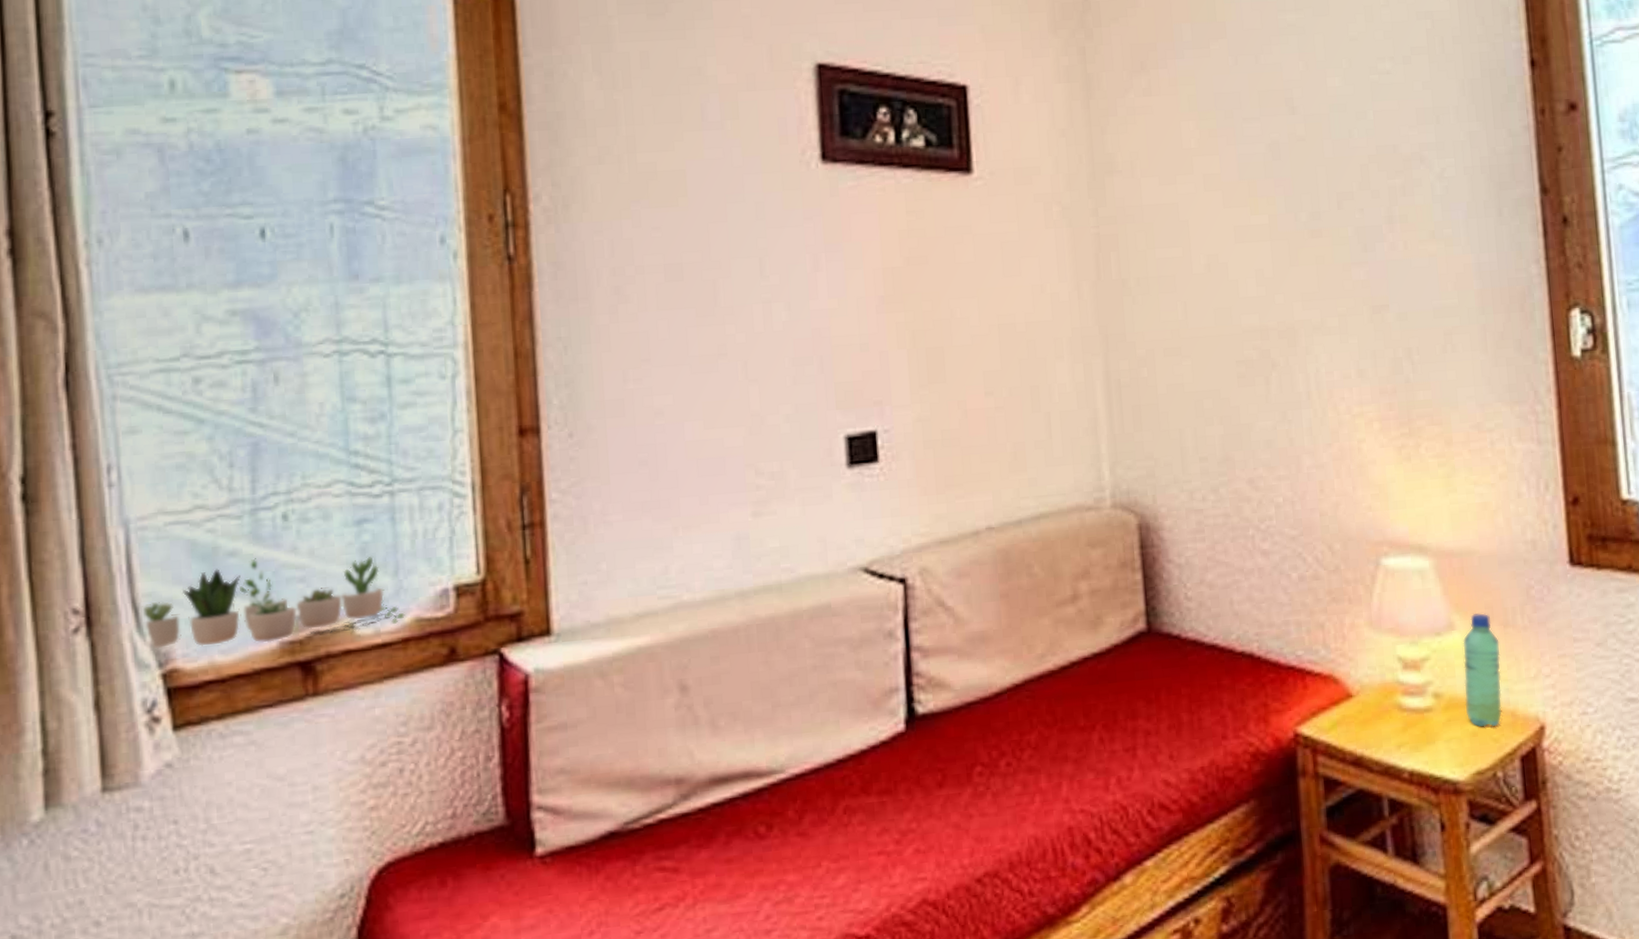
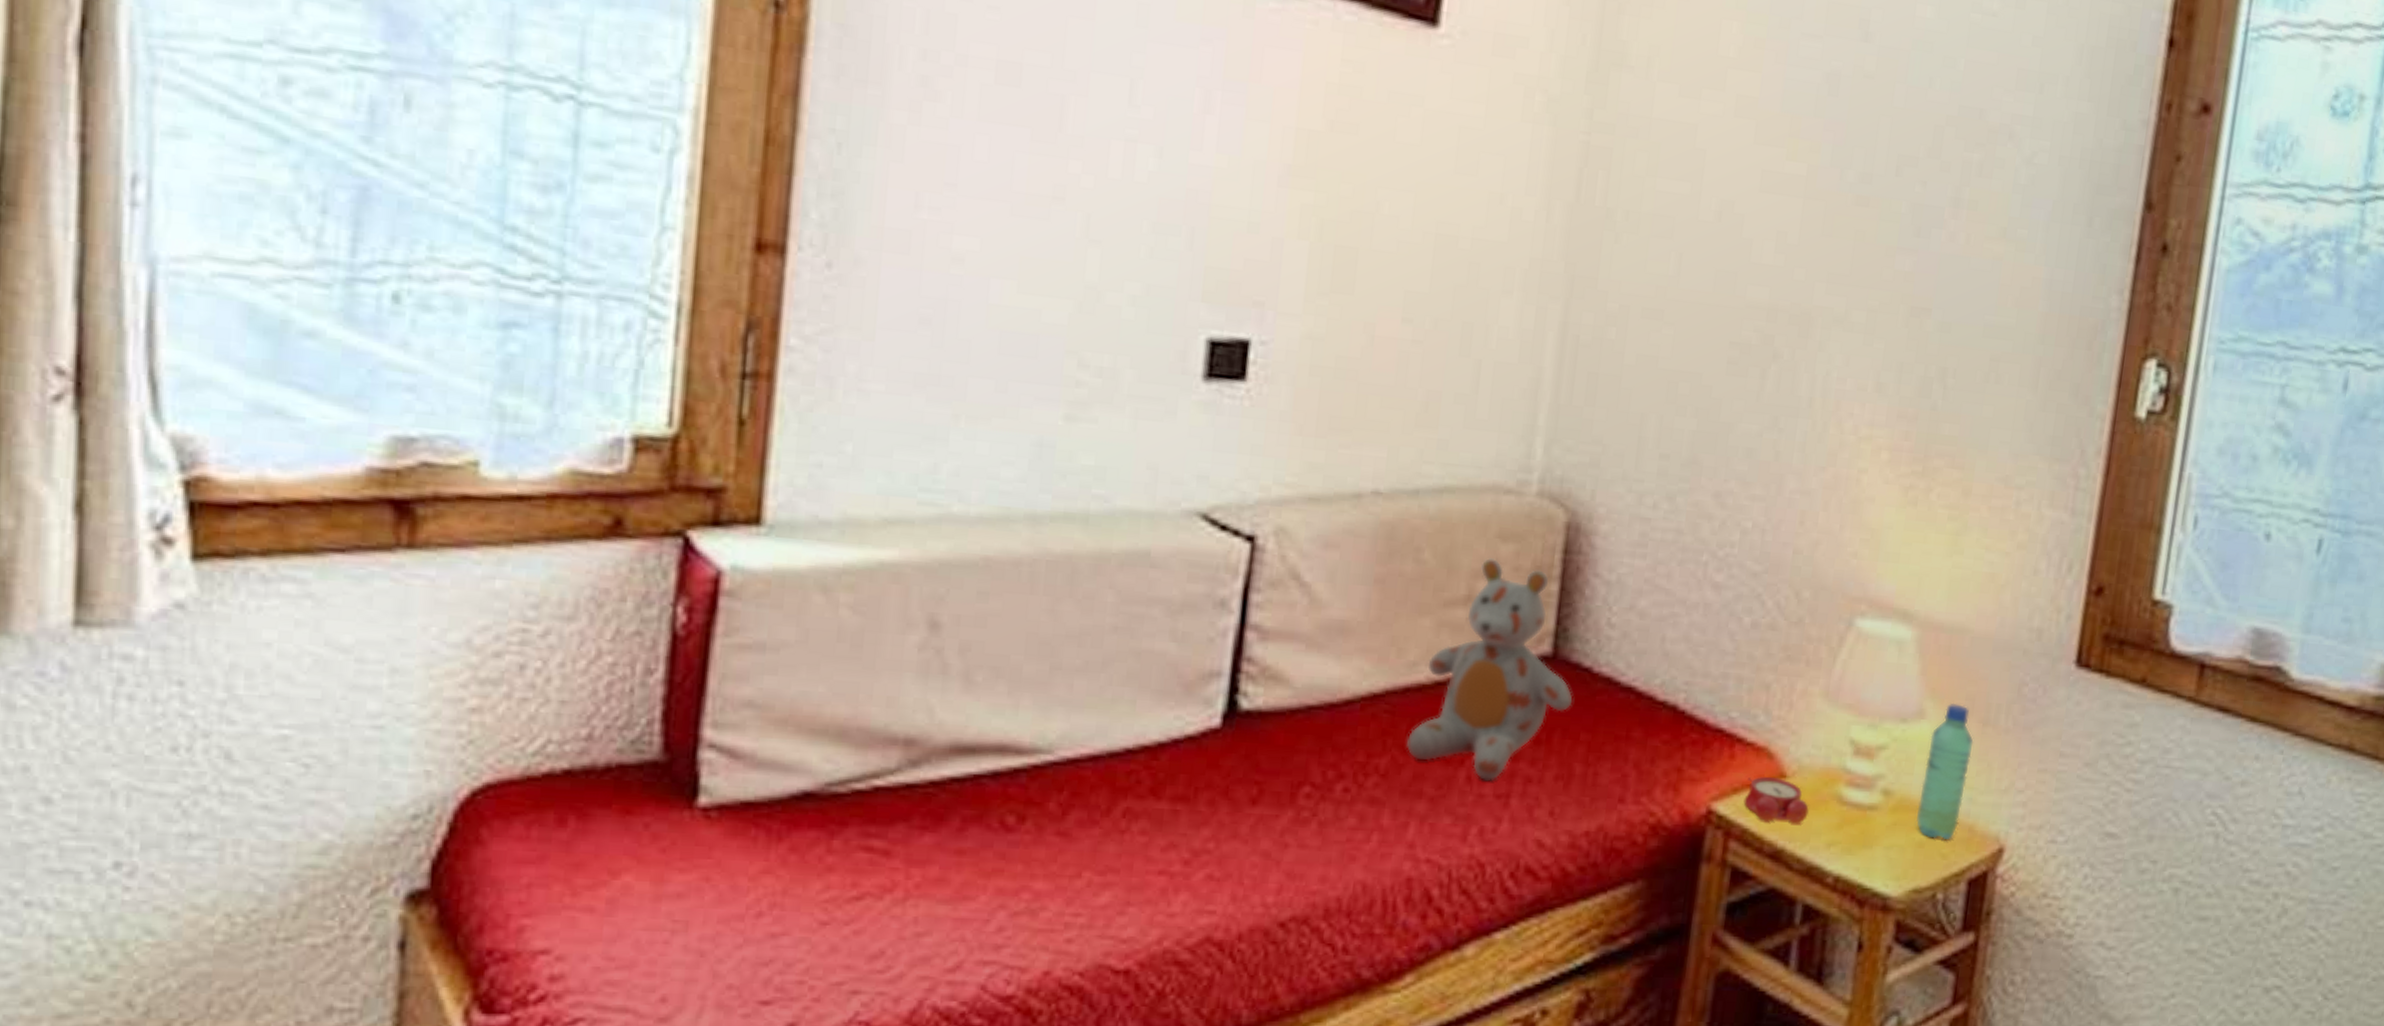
succulent plant: present [142,557,405,649] -> none [163,346,556,472]
stuffed bear: none [1048,562,1171,739] -> present [1407,558,1572,781]
alarm clock: none [1322,698,1377,736] -> present [1743,777,1809,824]

